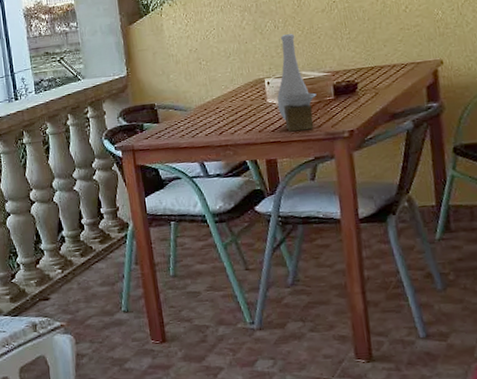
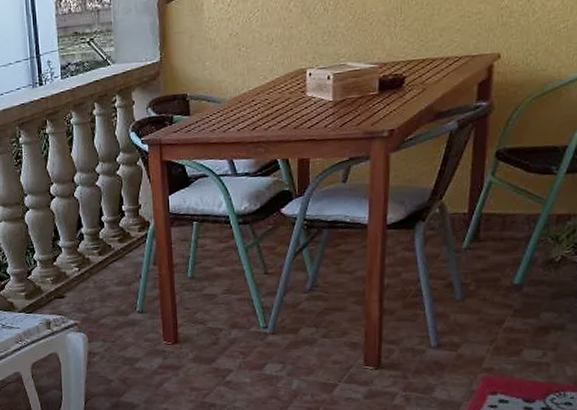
vase: present [277,34,316,132] -> none [317,18,360,130]

